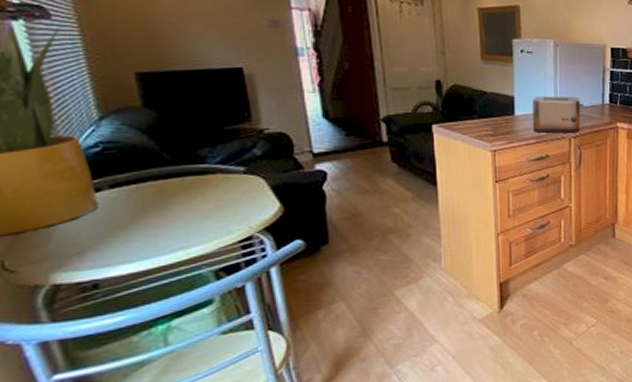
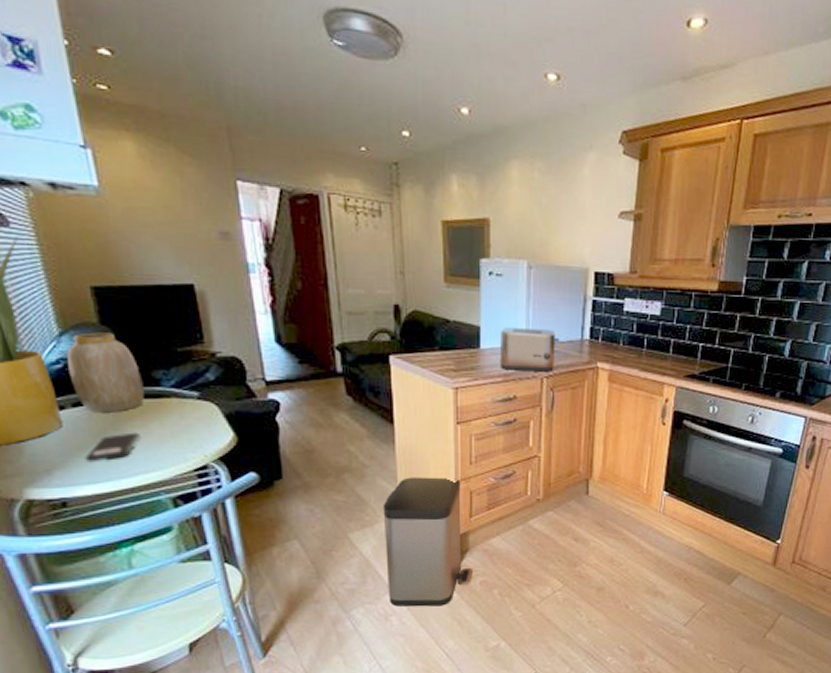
vase: none [107,115,190,193] -> present [67,332,146,413]
phone: none [120,209,183,242] -> present [84,432,141,463]
pedal bin: none [427,231,514,357] -> present [382,477,473,607]

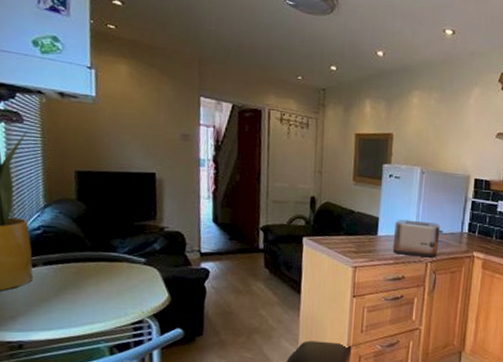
vase: present [67,332,146,413] -> none [45,206,104,272]
phone: present [84,432,141,463] -> none [44,289,93,312]

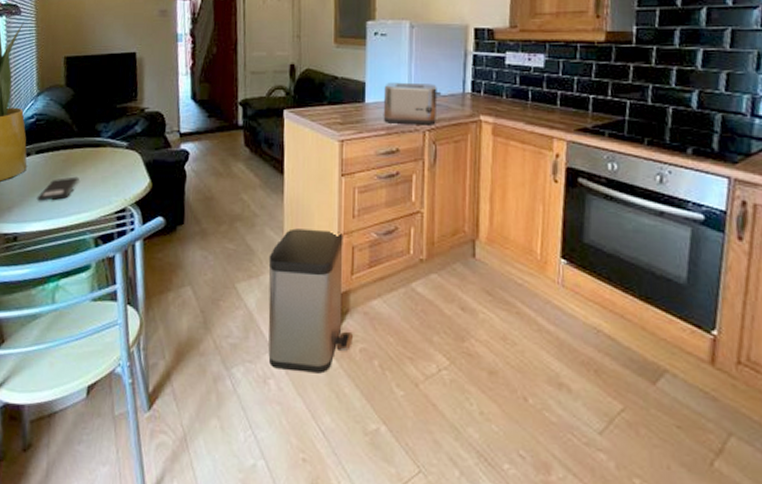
phone: none [44,289,93,312] -> present [36,176,80,202]

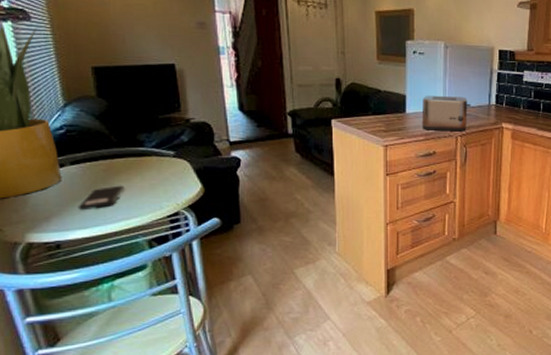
pedal bin: present [268,228,353,374] -> none [323,220,399,333]

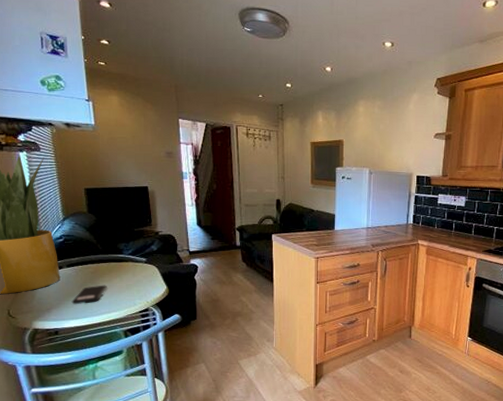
toaster: present [421,95,471,132] -> none [348,215,392,247]

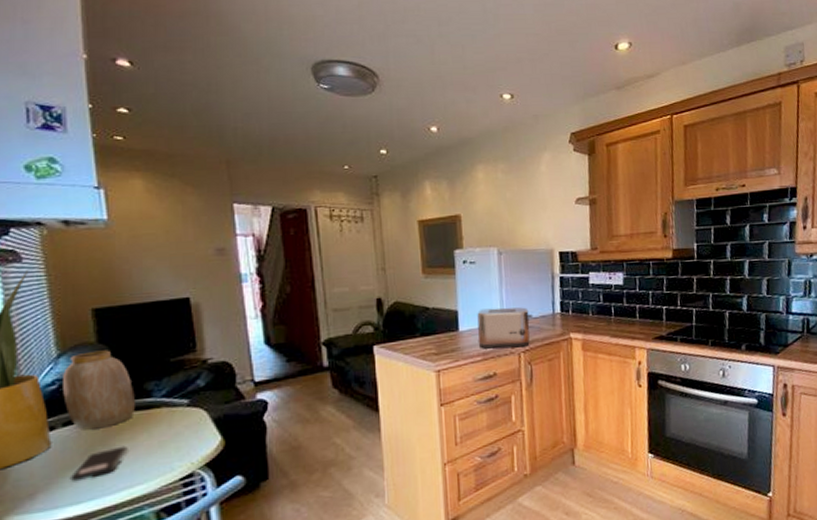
vase: none [67,218,113,271] -> present [63,350,137,431]
toaster: none [348,215,392,247] -> present [477,307,534,349]

